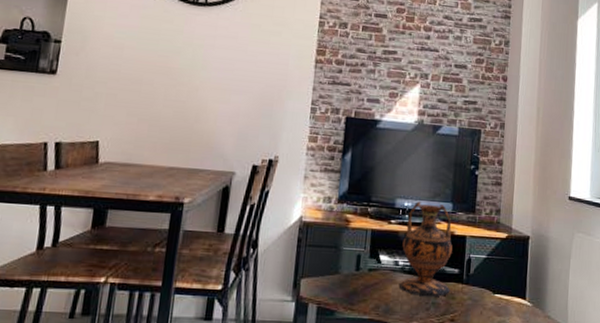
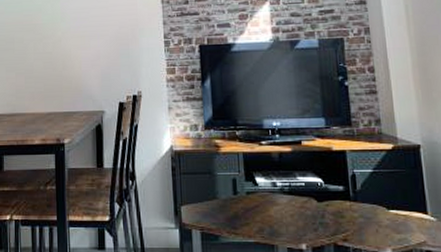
vase: present [398,201,453,297] -> none [277,120,337,216]

